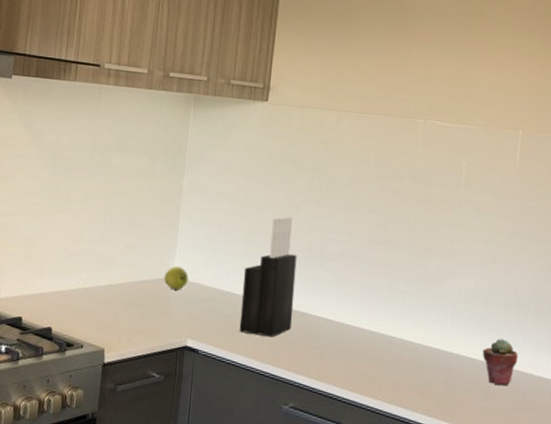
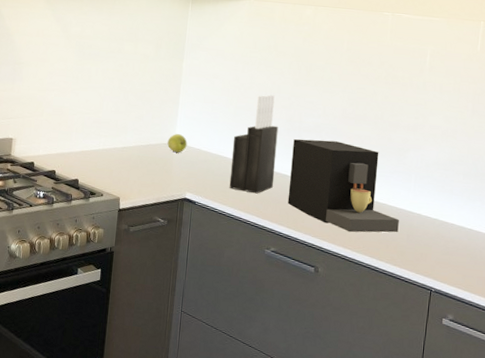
coffee maker: none [308,269,435,380] -> present [287,138,399,233]
potted succulent: present [483,338,518,386] -> none [443,202,476,243]

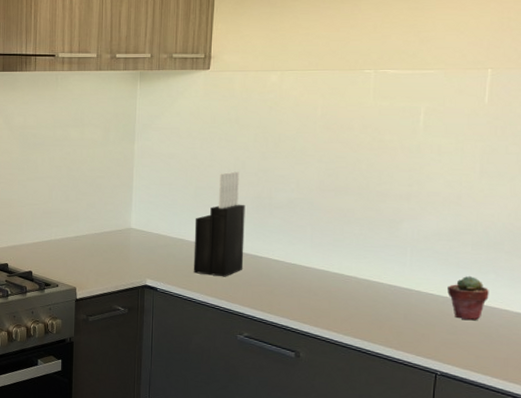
apple: present [167,134,187,153] -> none [123,219,144,239]
coffee maker: present [287,138,399,233] -> none [260,216,394,314]
potted succulent: none [443,202,476,243] -> present [447,275,489,321]

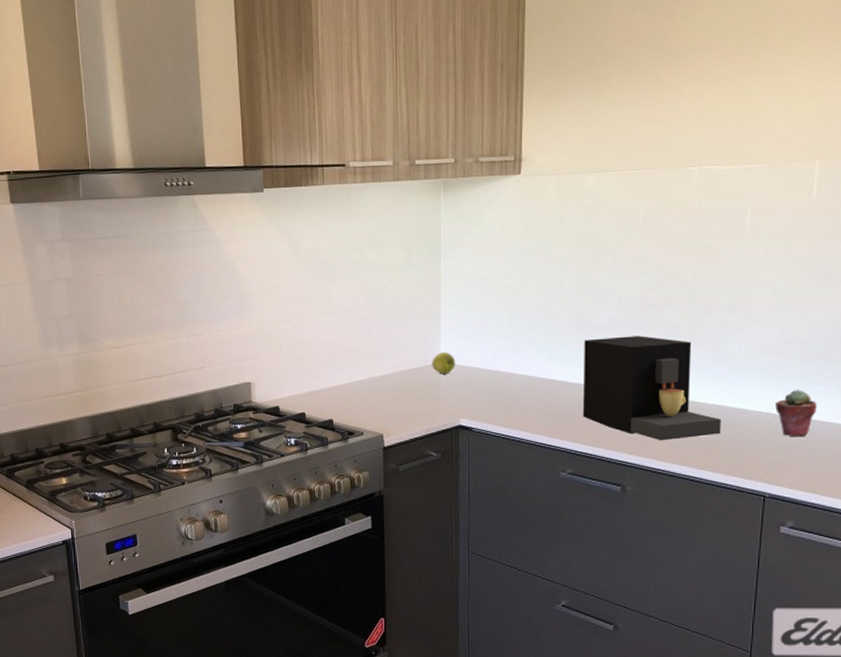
apple: none [123,219,144,239] -> present [432,352,456,375]
knife block: present [193,171,245,277] -> none [510,290,564,410]
coffee maker: none [260,216,394,314] -> present [582,336,721,441]

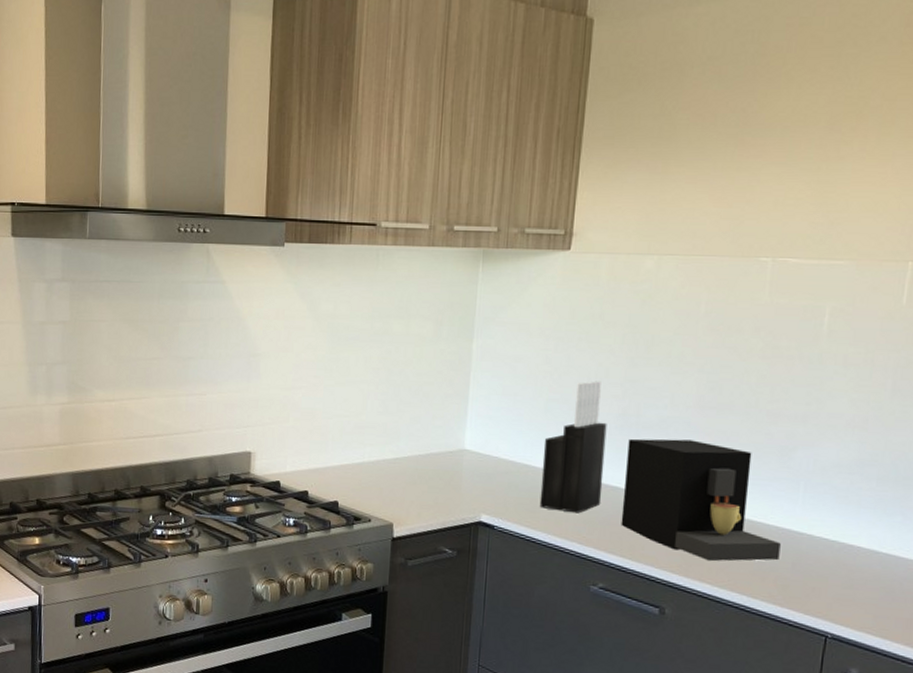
apple: present [432,352,456,375] -> none [454,438,481,463]
knife block: none [510,290,564,410] -> present [539,381,607,514]
potted succulent: present [775,389,817,437] -> none [845,517,894,572]

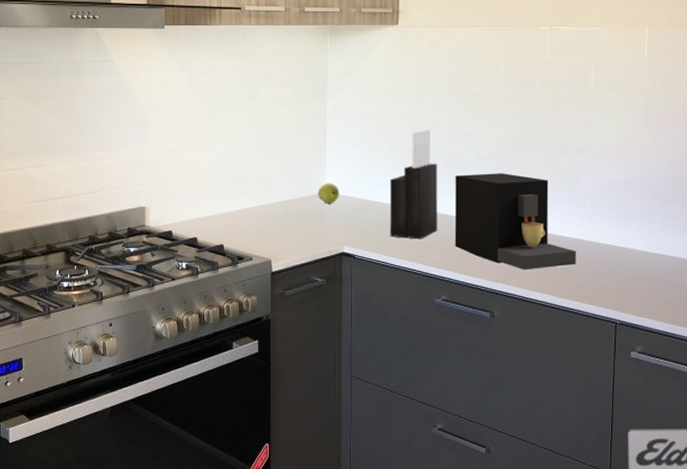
apple: none [454,438,481,463] -> present [318,183,340,204]

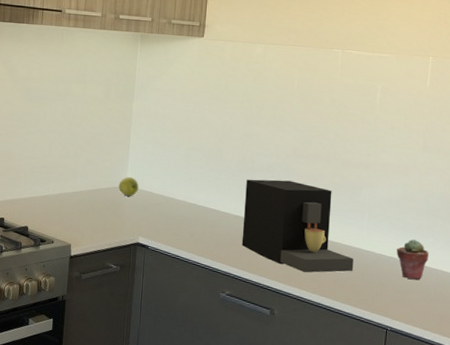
knife block: present [389,129,438,240] -> none [182,135,231,237]
potted succulent: none [622,225,657,269] -> present [397,239,429,280]

